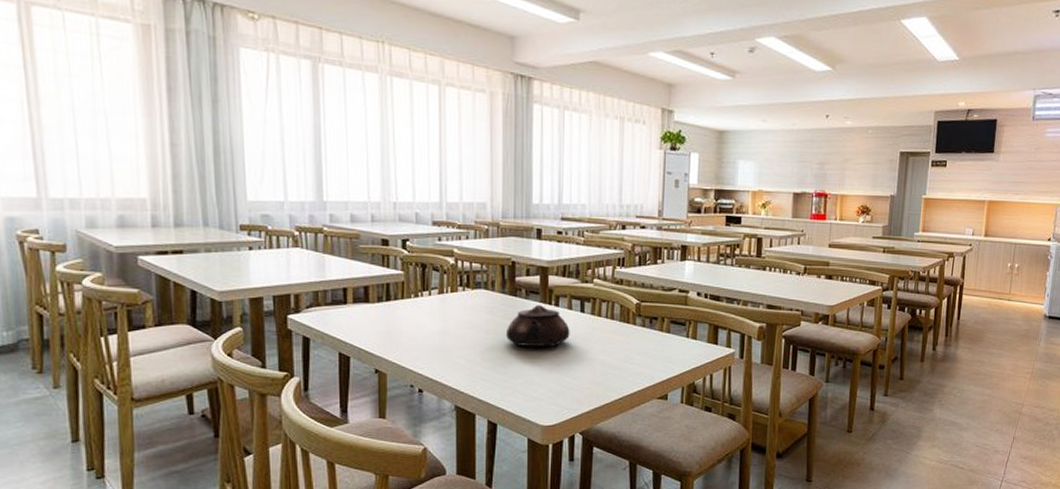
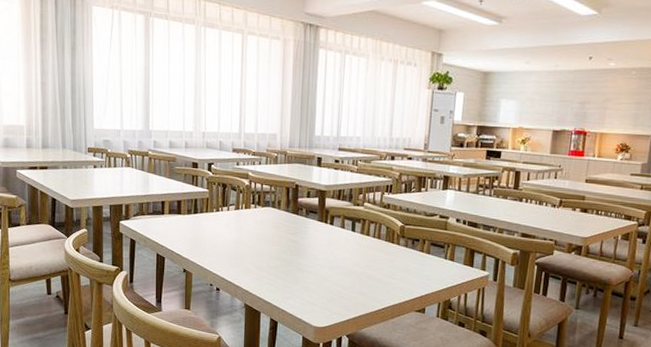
teapot: present [505,304,570,346] -> none [287,222,342,260]

